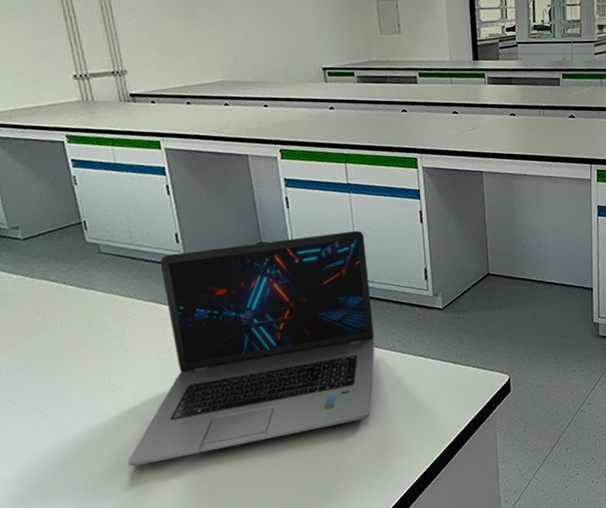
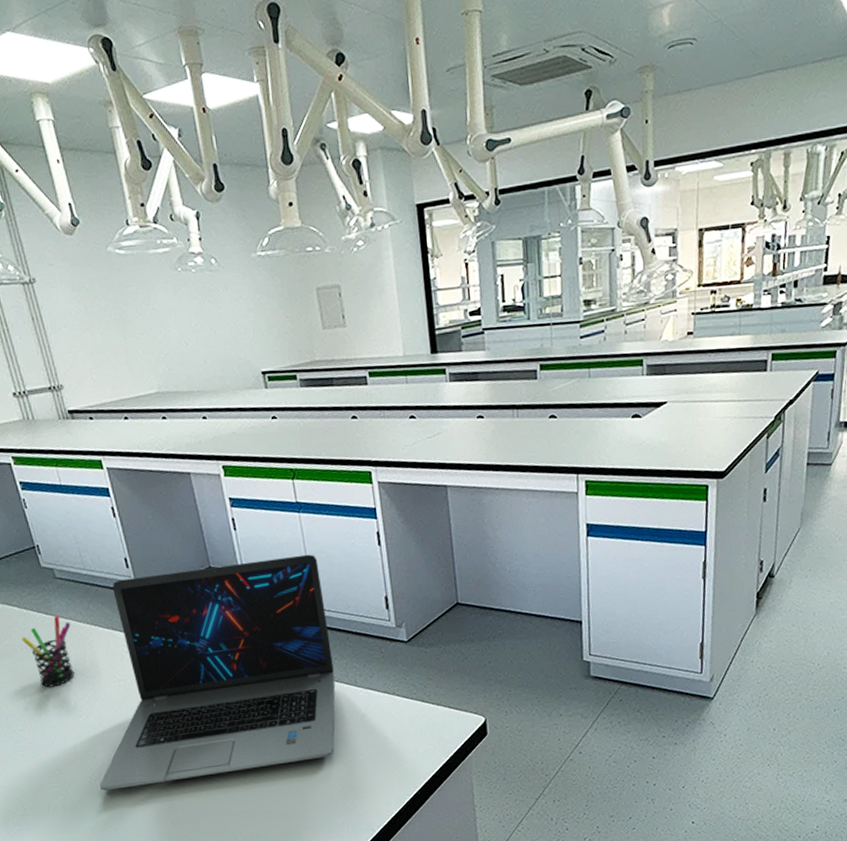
pen holder: none [57,290,113,363] -> present [21,615,75,688]

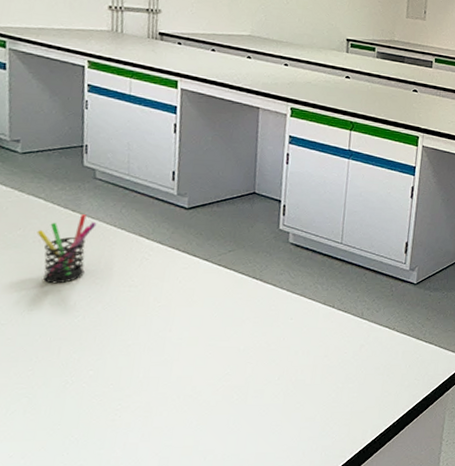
laptop: present [100,554,336,791] -> none [74,190,355,397]

